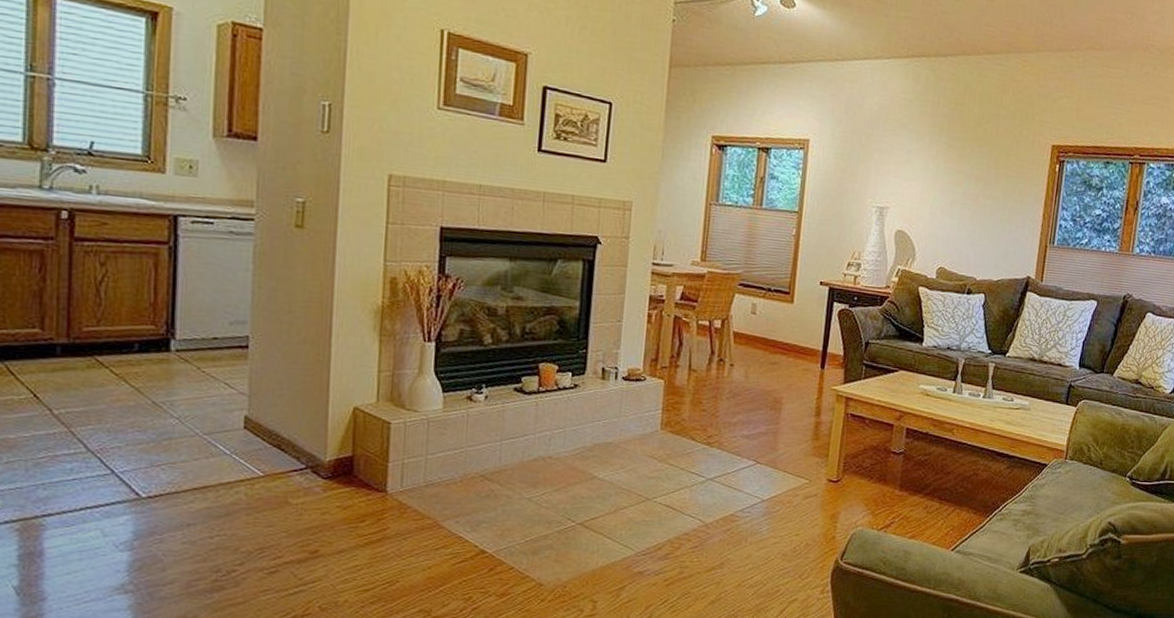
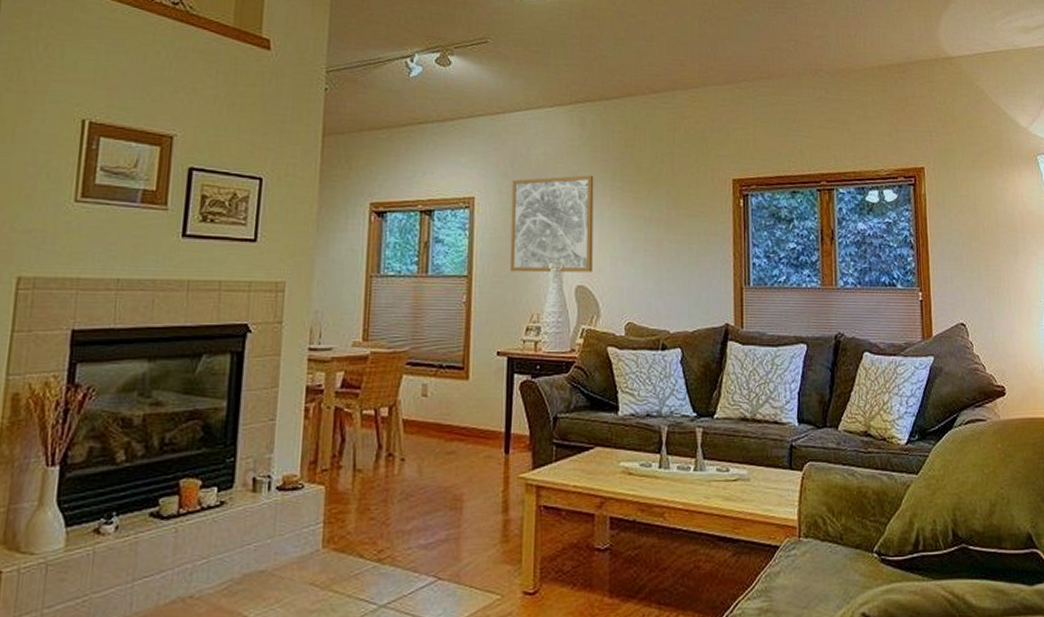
wall art: none [837,126,923,219] -> present [509,175,594,273]

